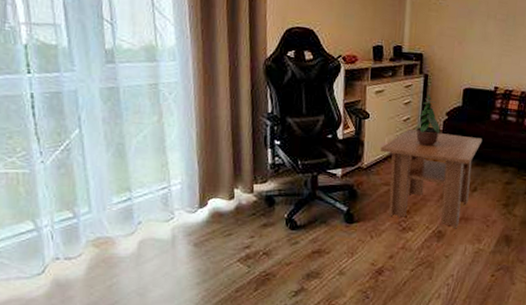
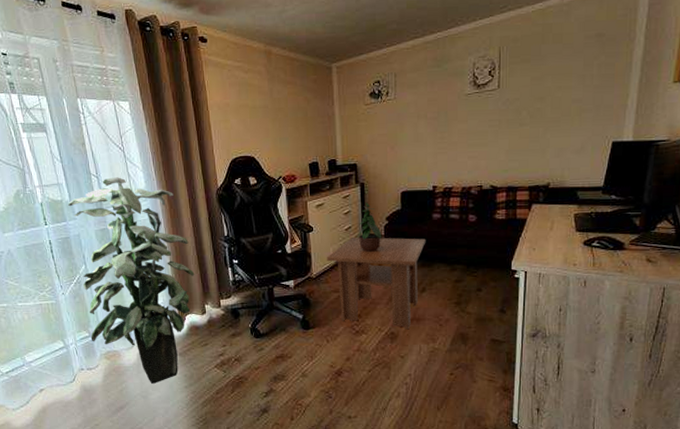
indoor plant: none [64,27,226,279] -> present [67,177,195,383]

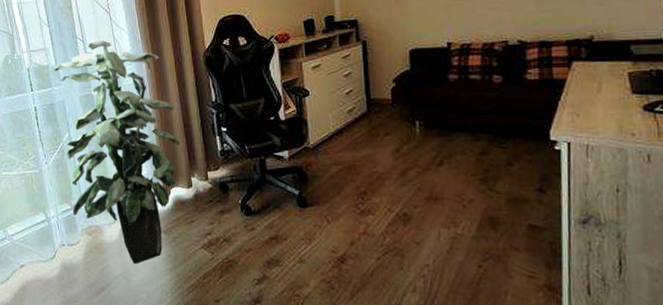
coffee table: present [327,237,426,330] -> none [325,102,442,211]
potted plant: present [357,202,382,252] -> none [359,62,389,119]

